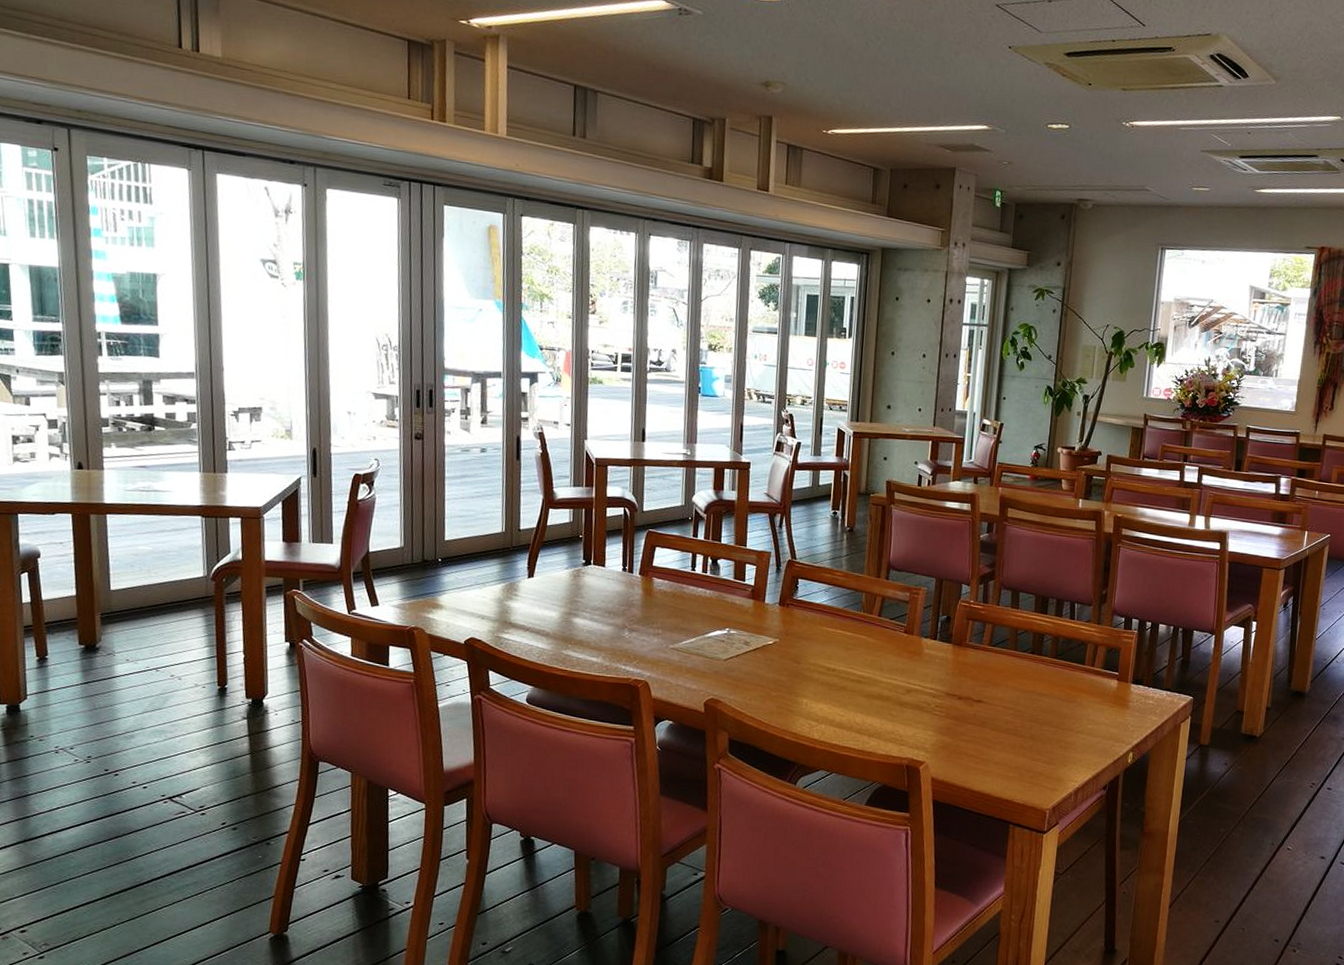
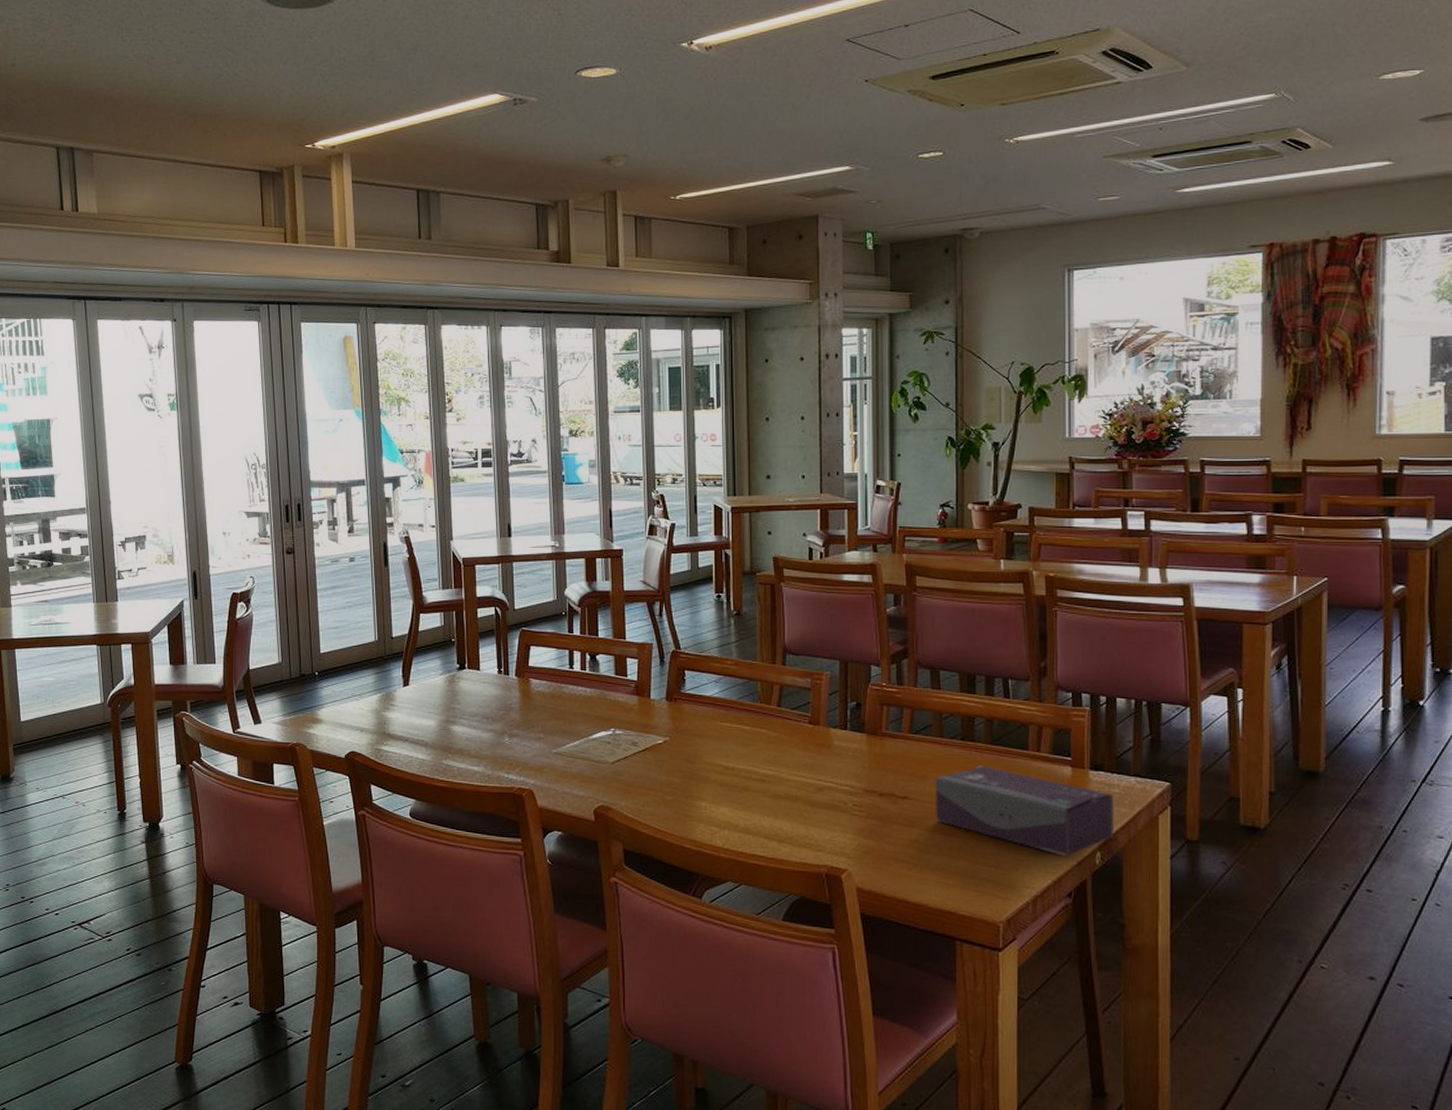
tissue box: none [1004,676,1148,755] -> present [936,766,1113,856]

